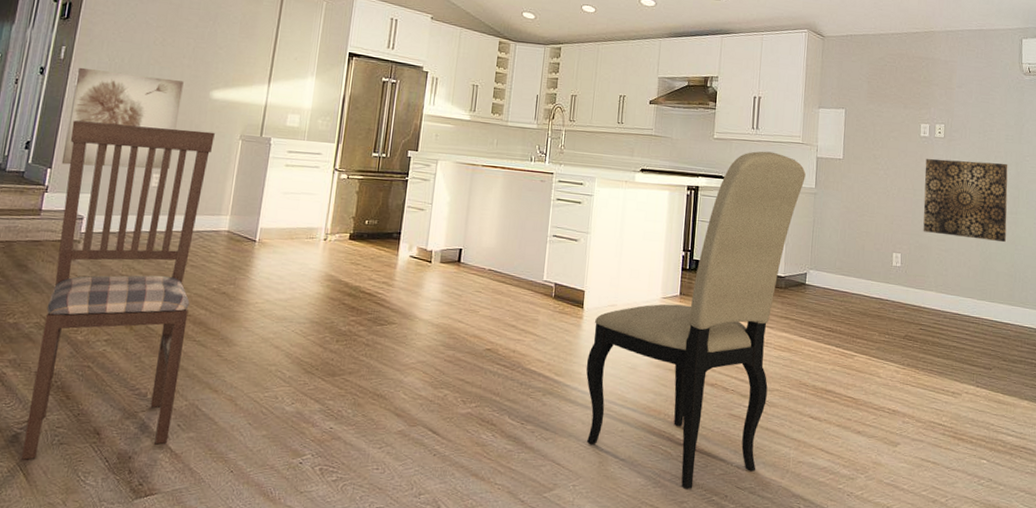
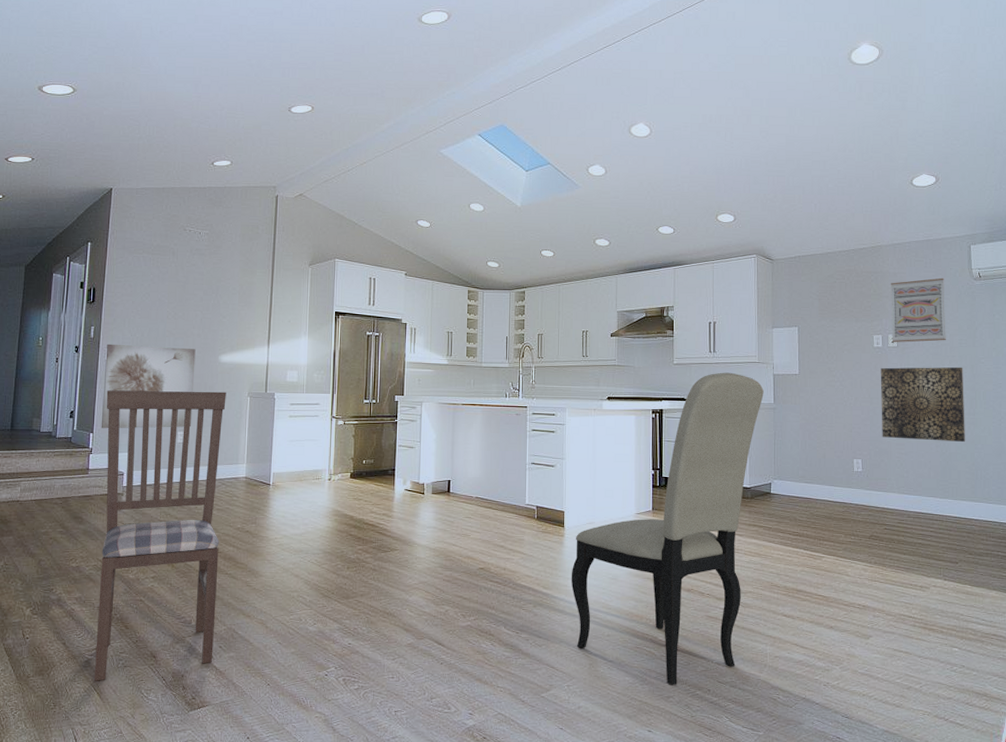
wall art: none [939,69,995,136] -> present [891,277,946,342]

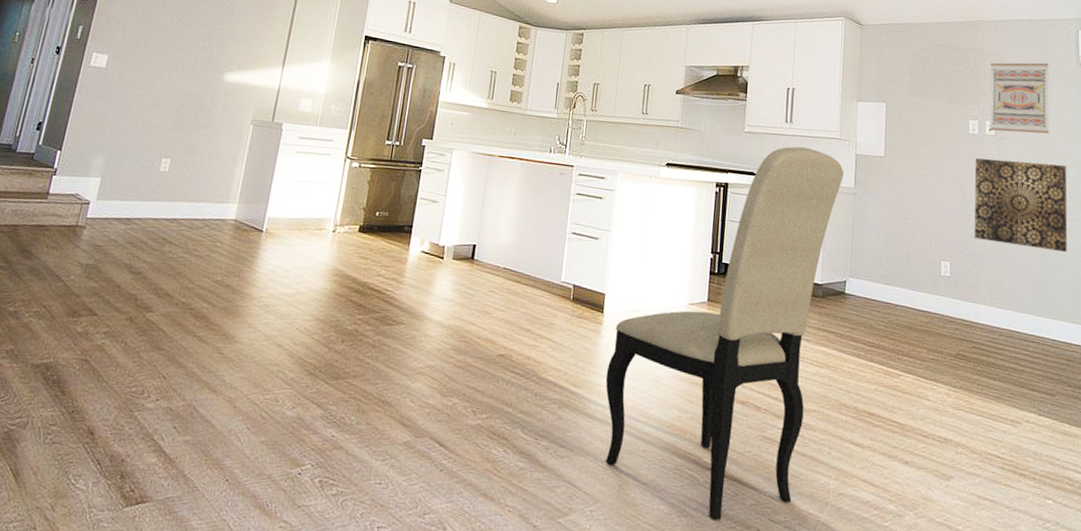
dining chair: present [94,390,226,681] -> none [12,101,226,459]
wall art: present [101,343,196,429] -> none [71,47,198,154]

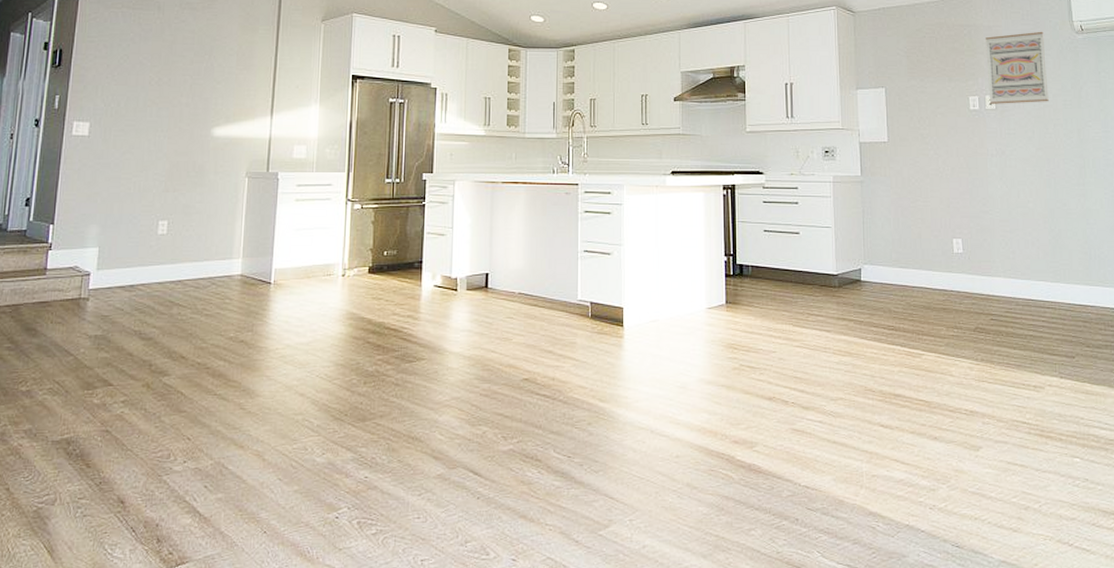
dining chair: present [605,146,844,521] -> none [632,141,849,516]
wall art: present [974,158,1068,253] -> none [978,131,1075,218]

